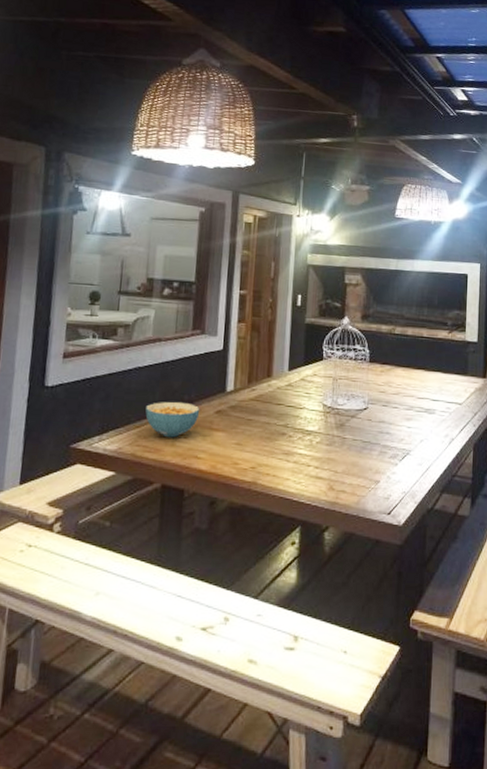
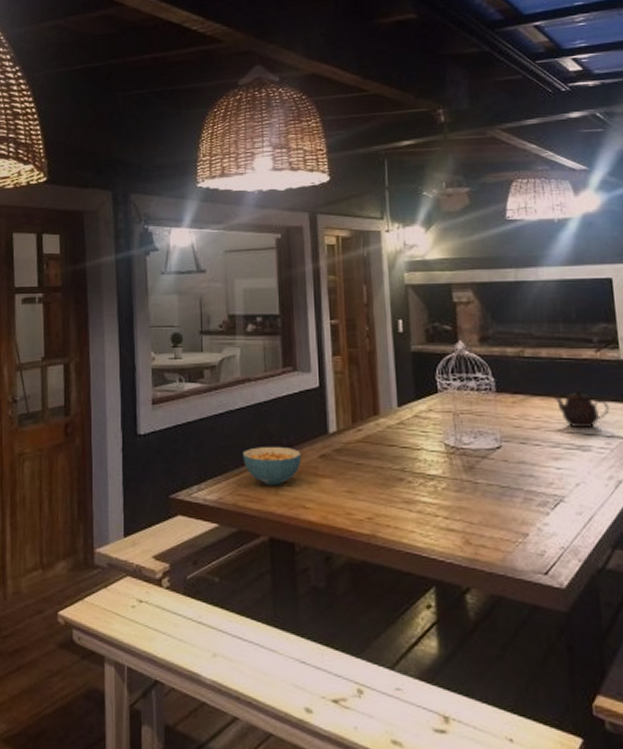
teapot: none [413,362,453,396] -> present [555,388,610,429]

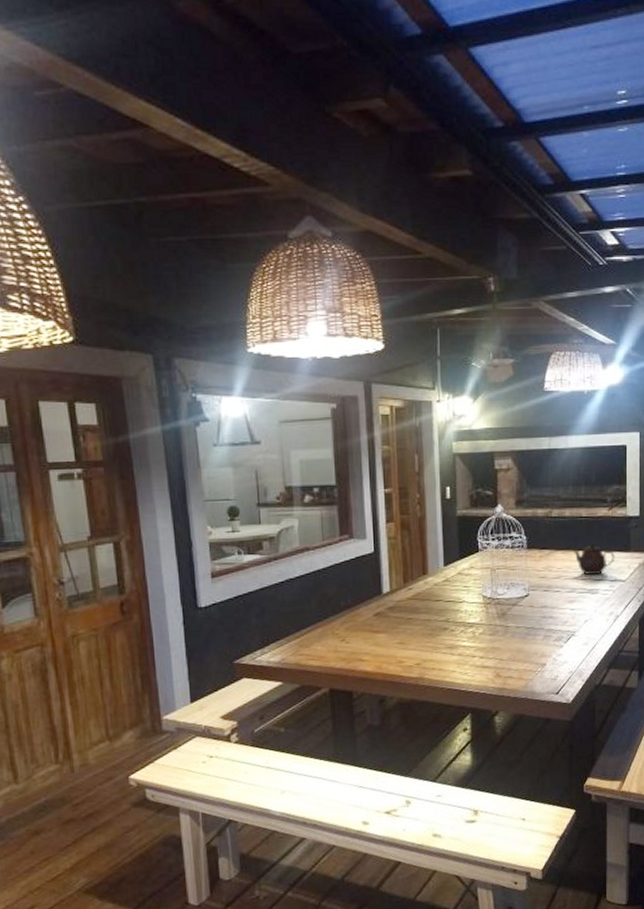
cereal bowl: present [243,446,302,486] -> none [303,608,358,645]

